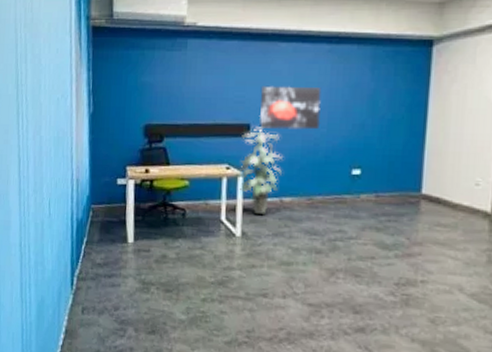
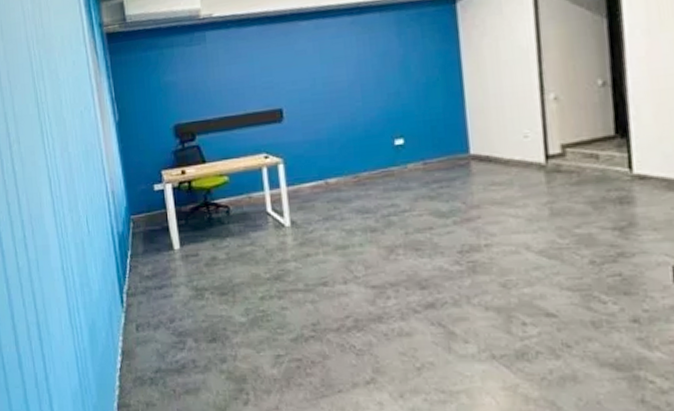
indoor plant: present [239,127,283,216] -> none [275,110,323,201]
wall art: present [259,85,322,130] -> none [287,61,355,112]

